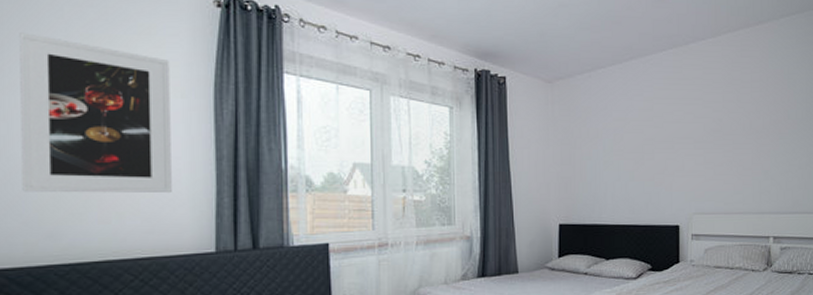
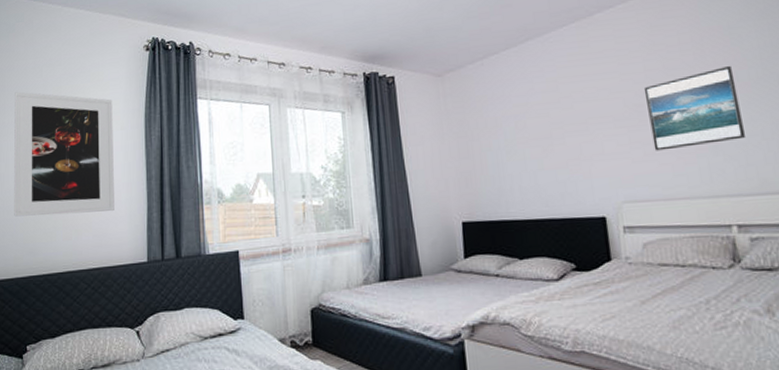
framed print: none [720,105,787,172] -> present [643,65,745,151]

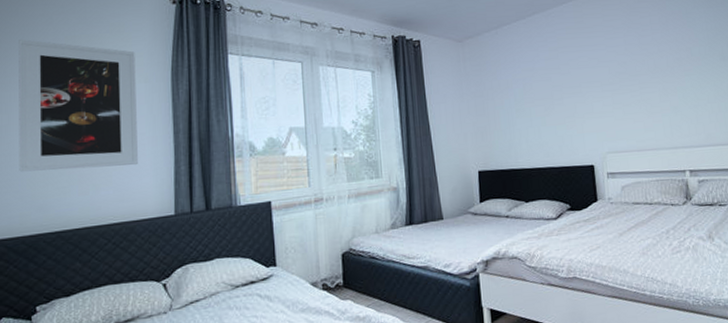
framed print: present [643,65,745,151] -> none [624,43,696,111]

